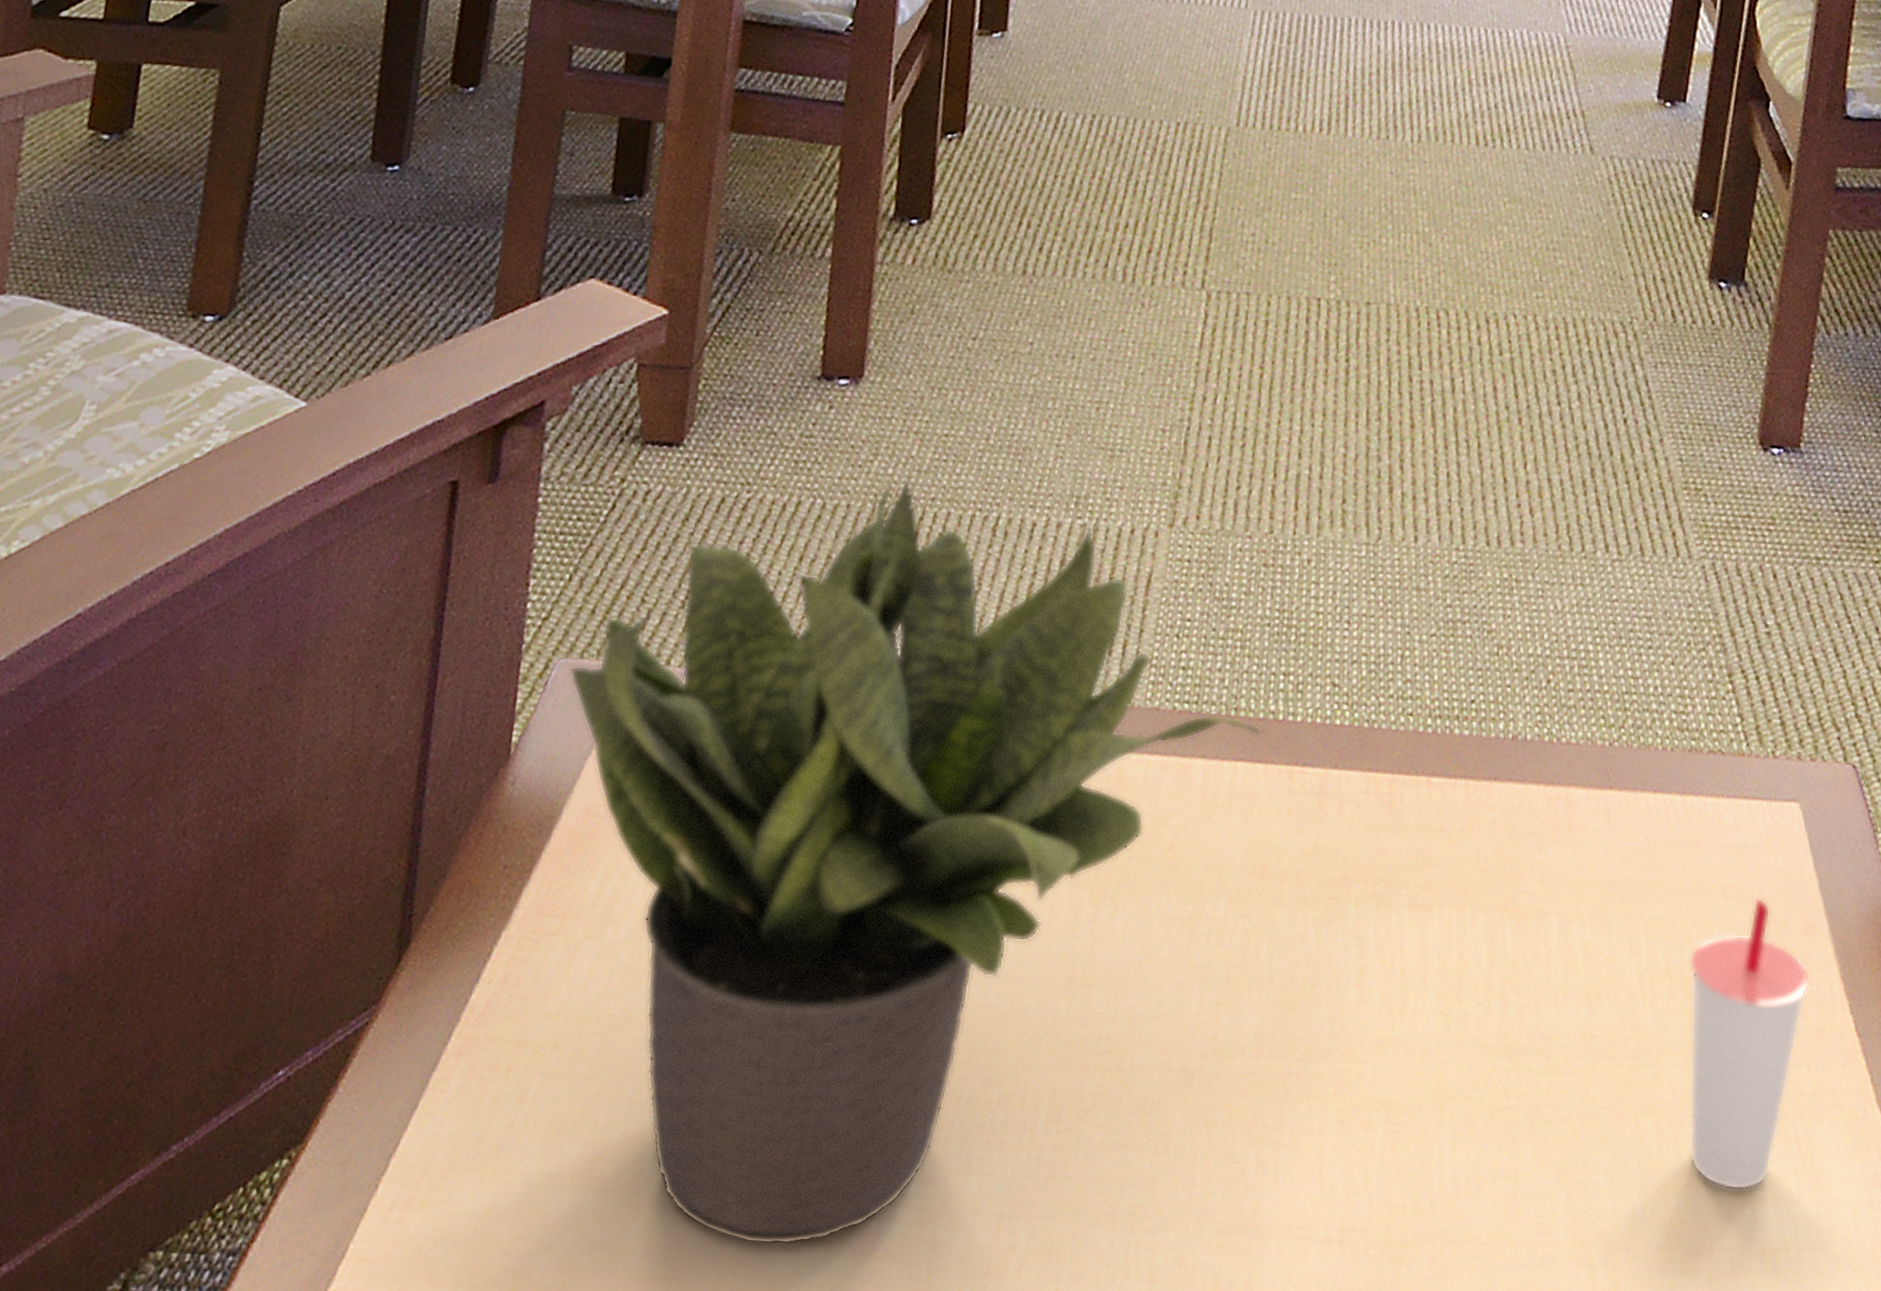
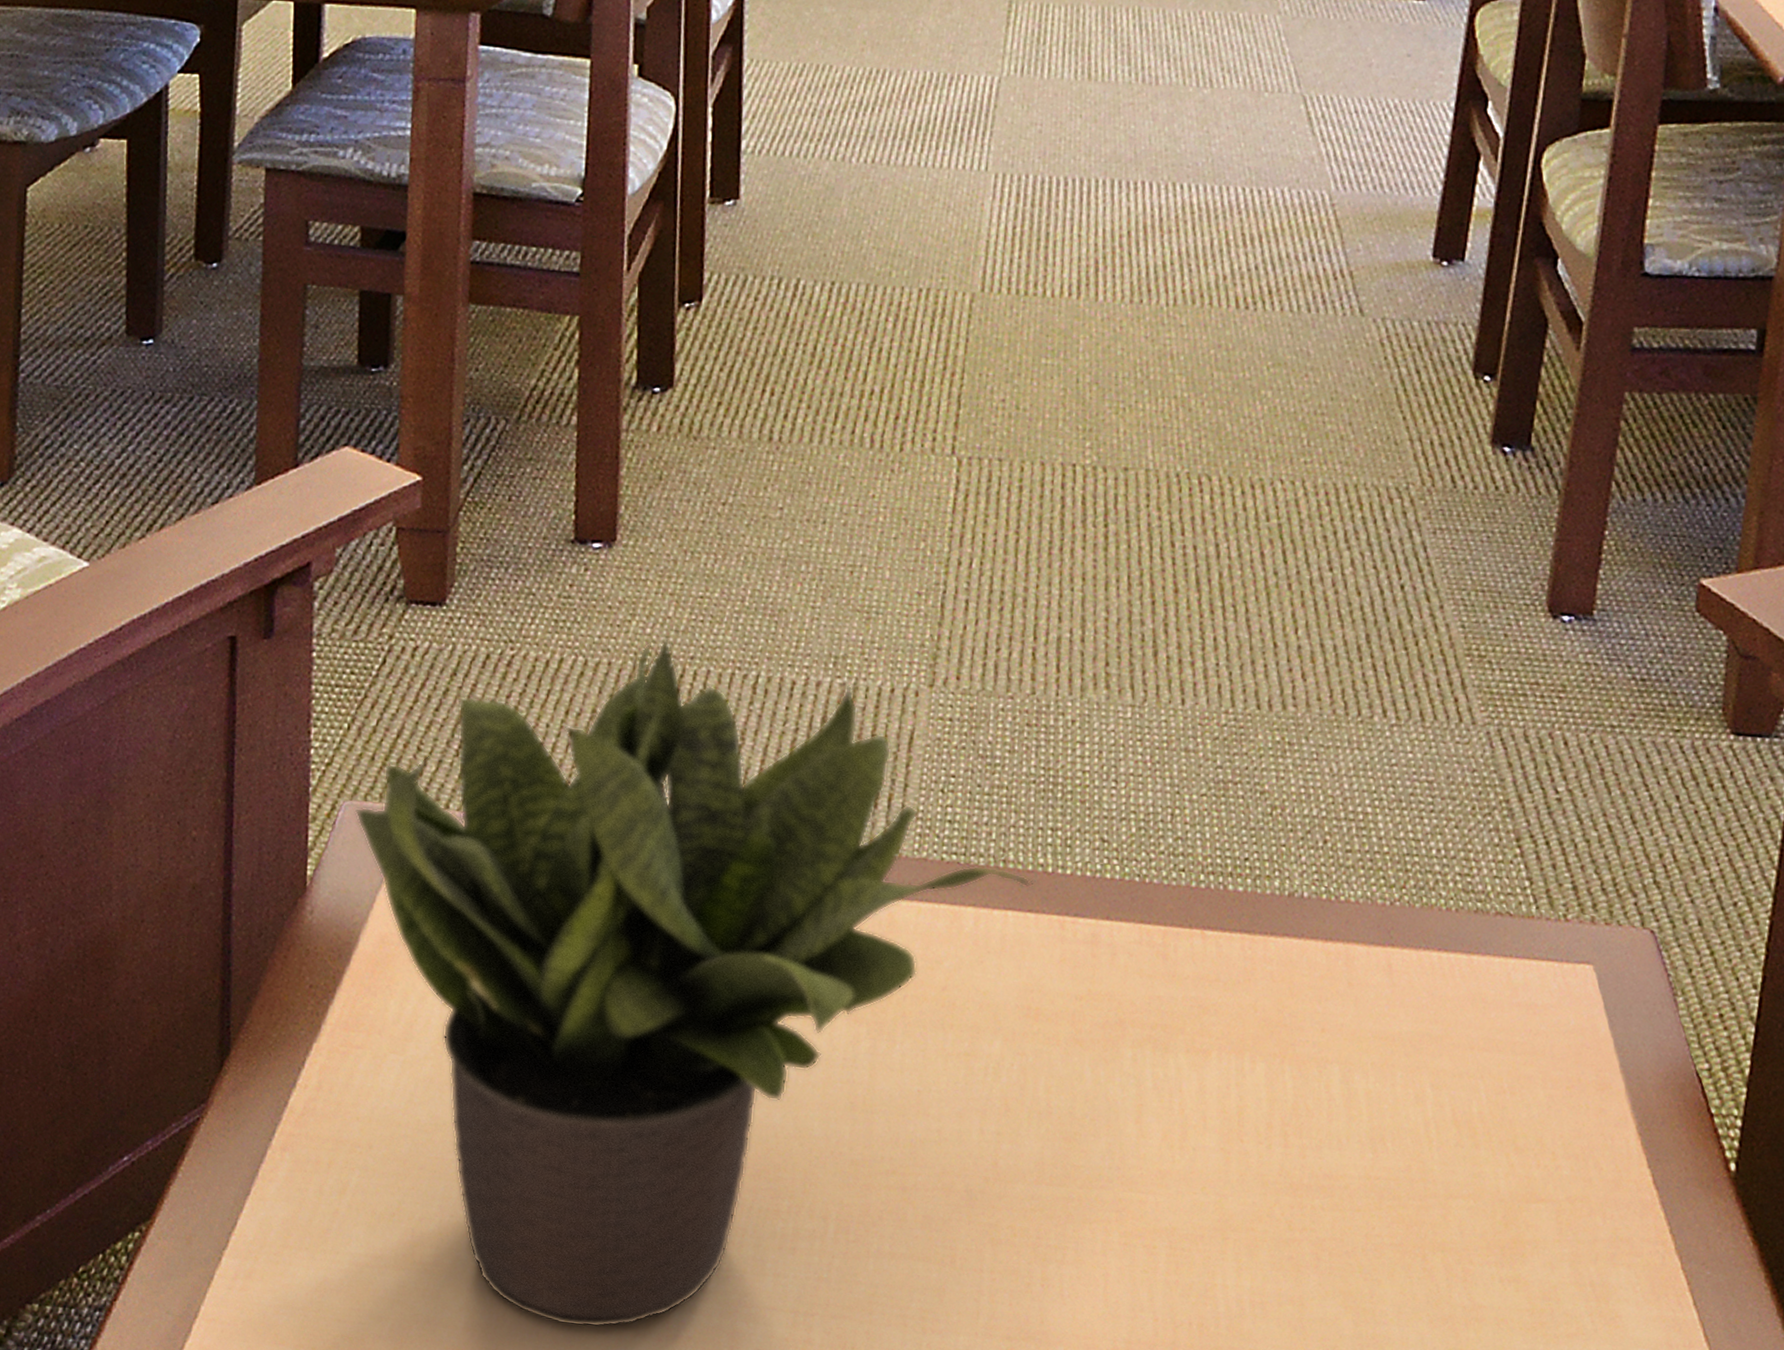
cup: present [1689,898,1811,1191] -> none [1477,1055,1606,1327]

